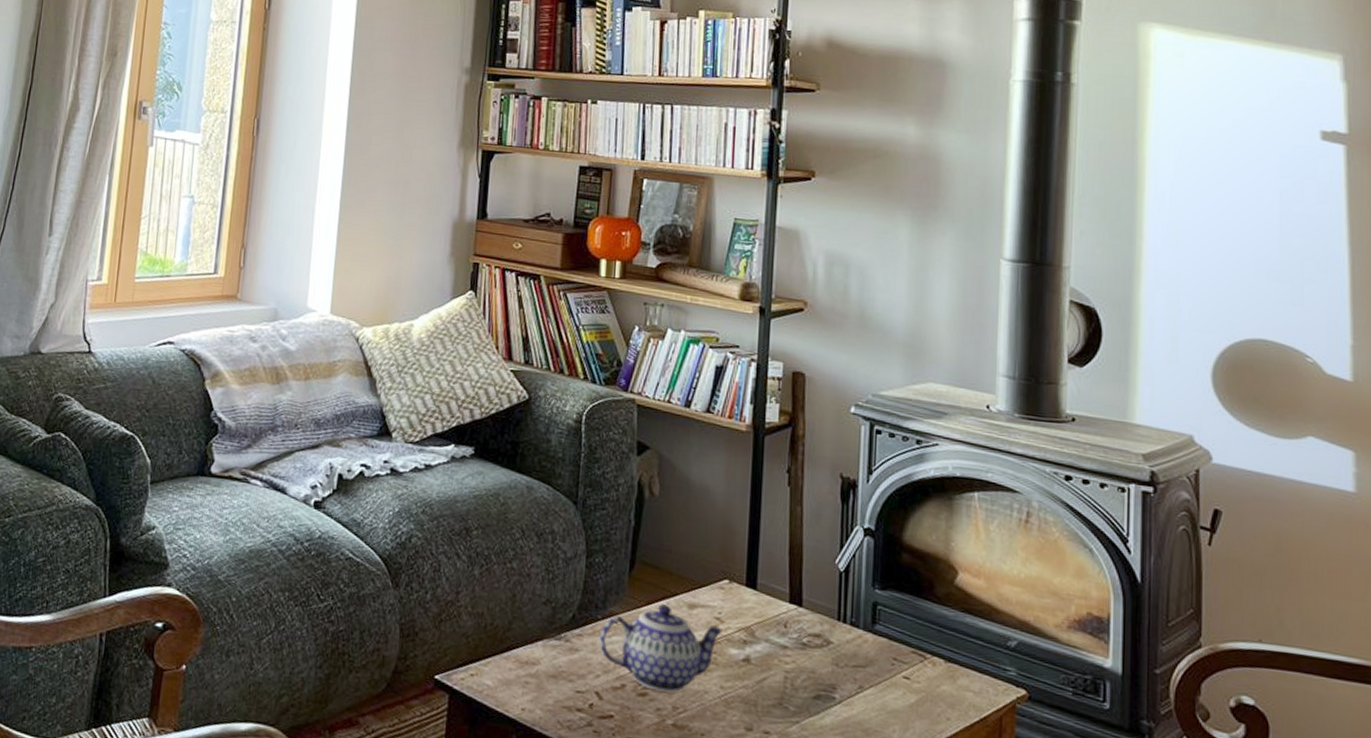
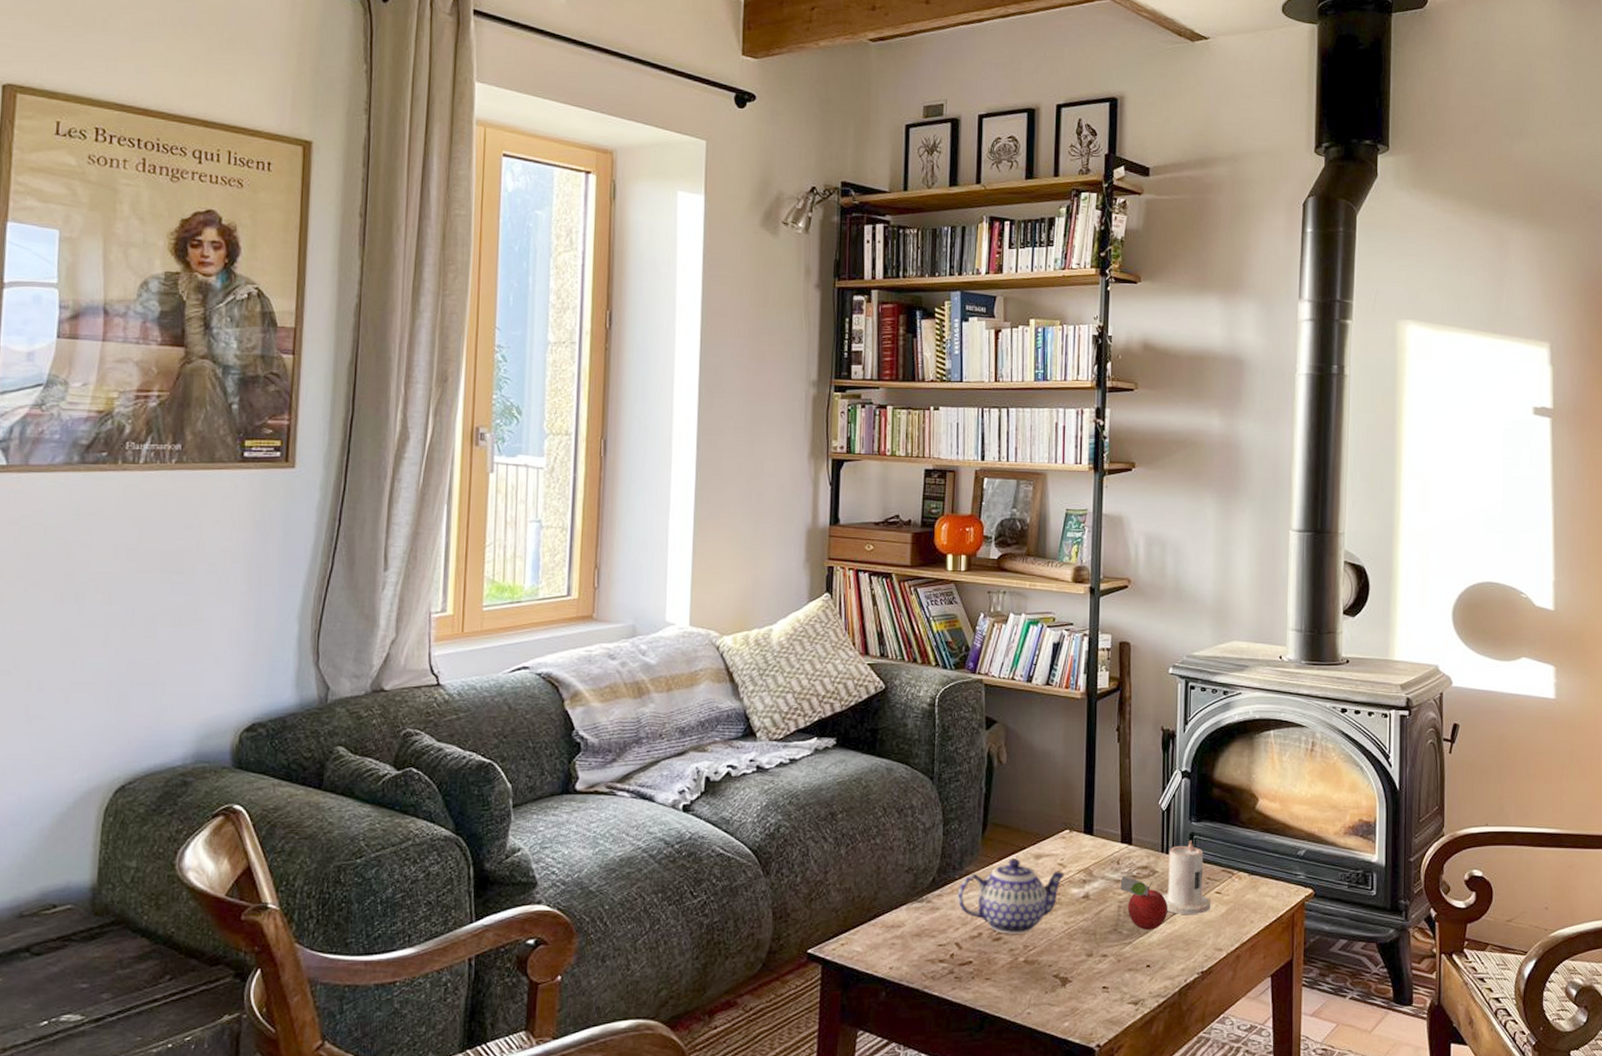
fruit: none [787,641,845,711] -> present [1120,876,1169,930]
candle: none [837,610,898,701] -> present [1162,840,1211,914]

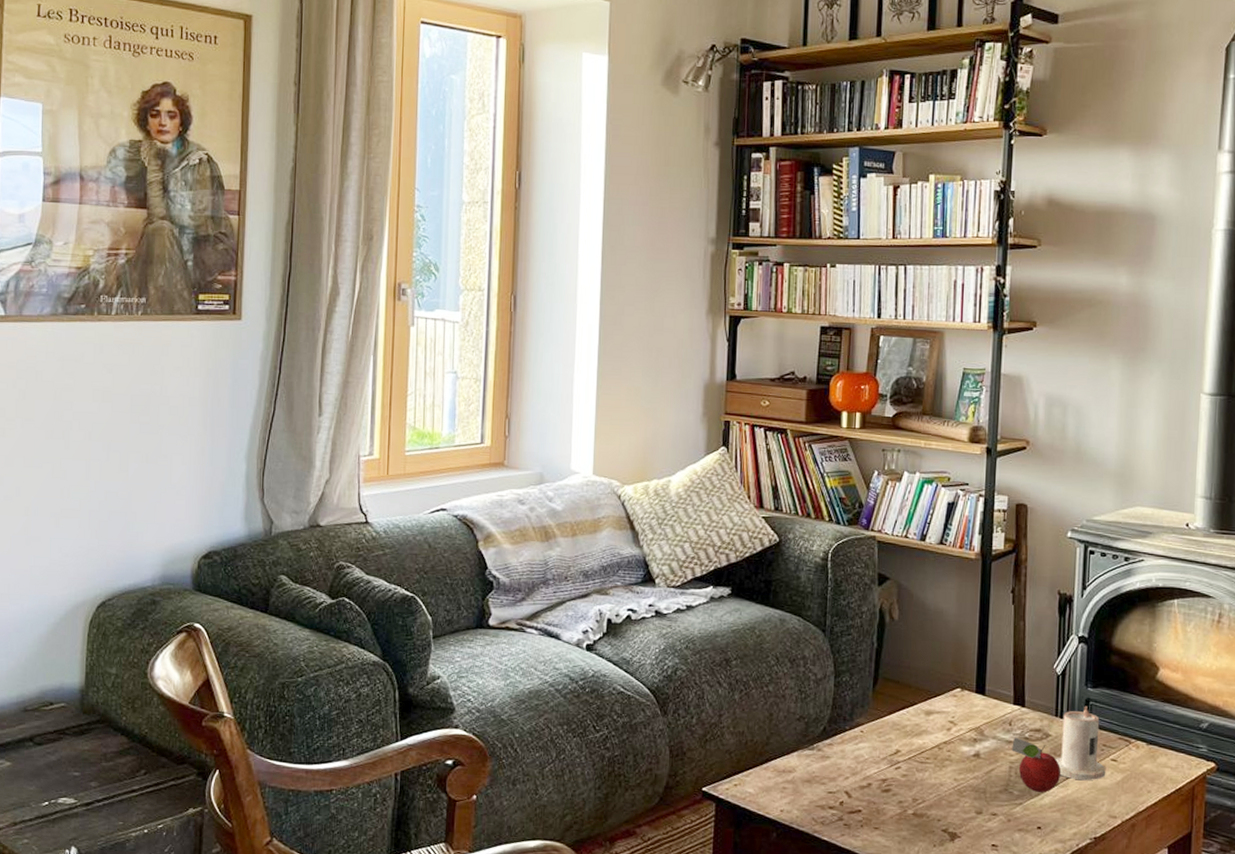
teapot: present [957,858,1065,934] -> none [847,713,955,787]

